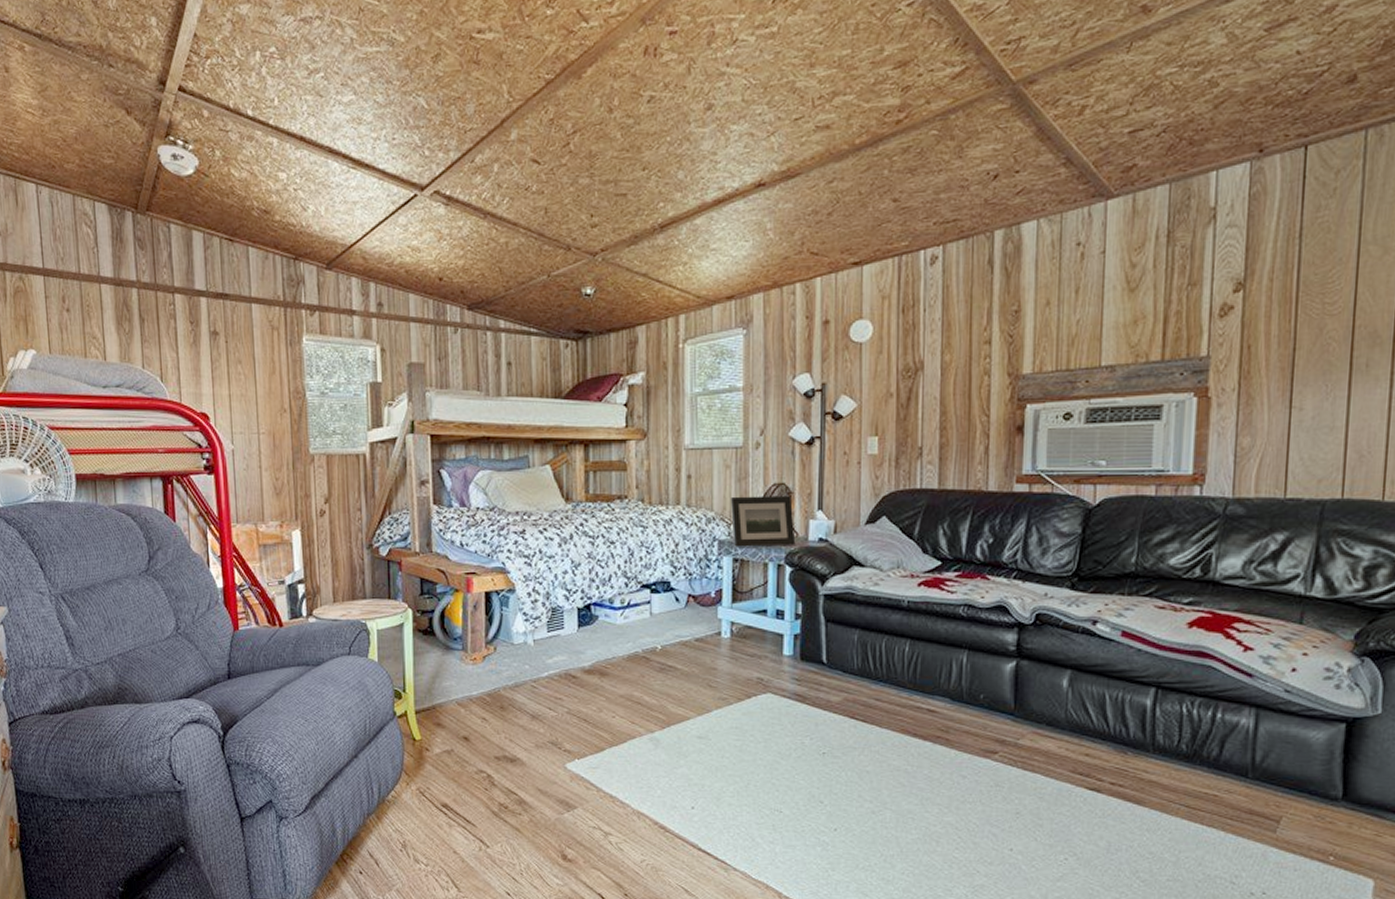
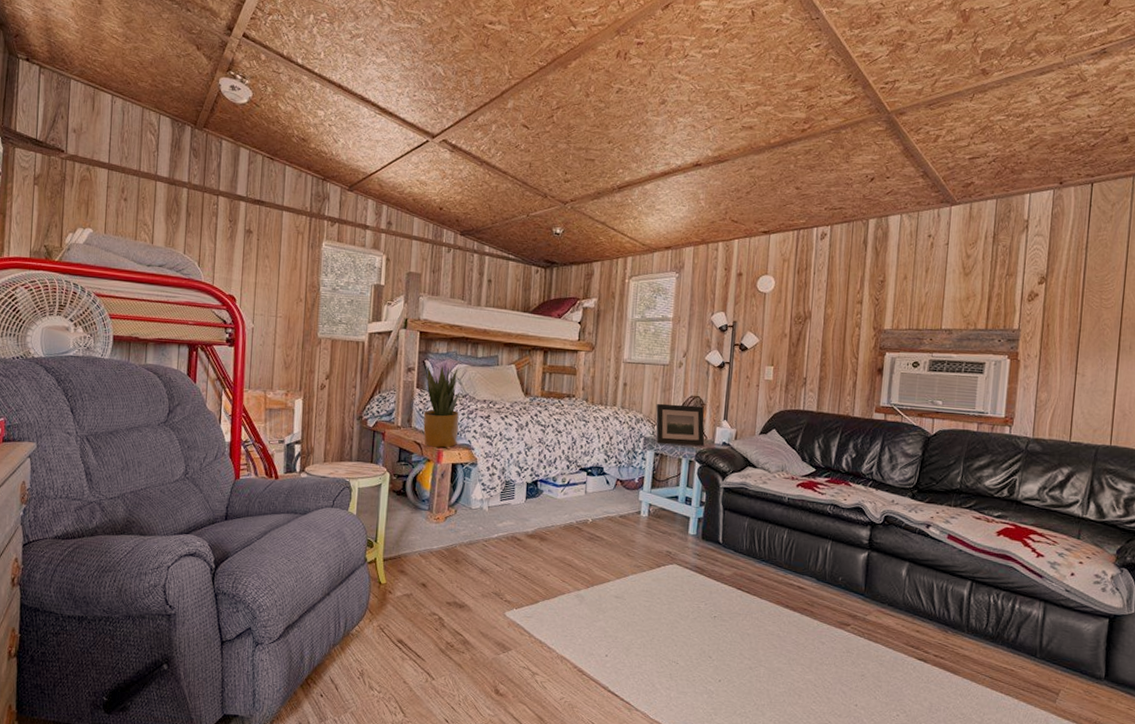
planter: none [439,473,490,574] -> present [423,365,462,448]

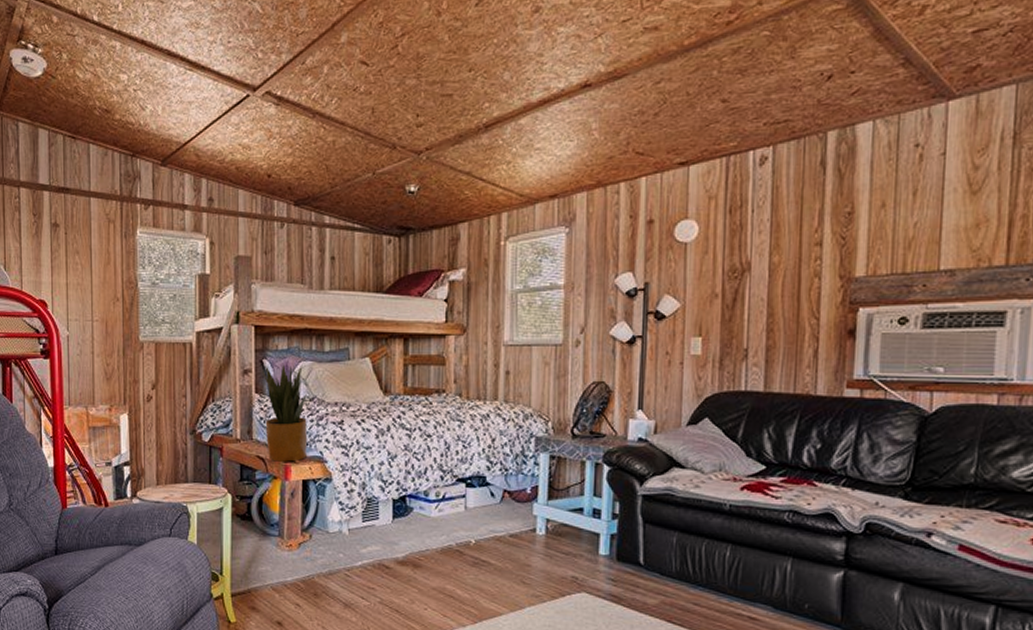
picture frame: present [655,403,705,446] -> none [548,393,615,445]

